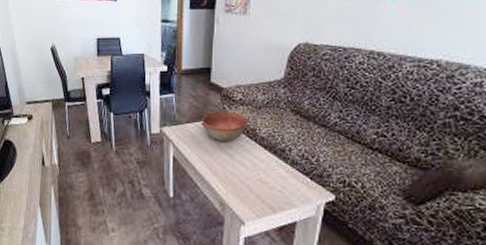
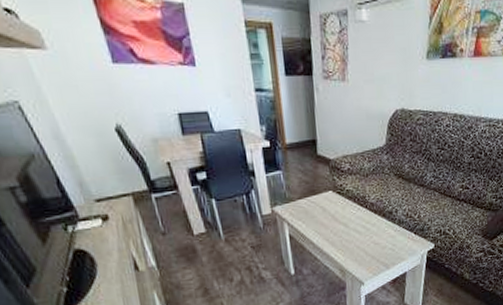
bowl: present [201,112,248,141] -> none [313,182,358,212]

